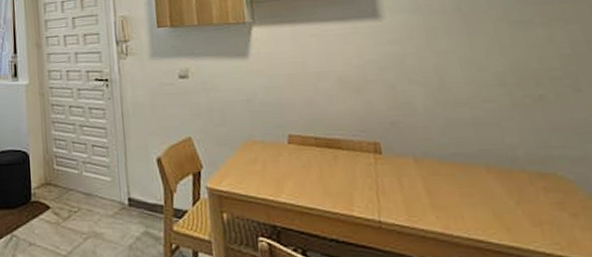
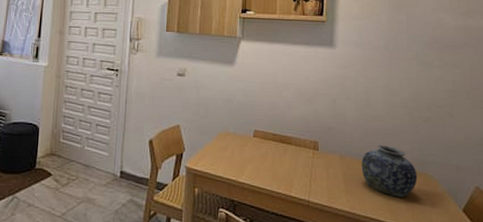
vase: none [447,139,541,209] -> present [361,145,418,197]

